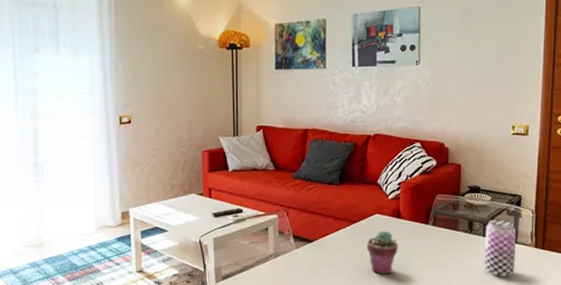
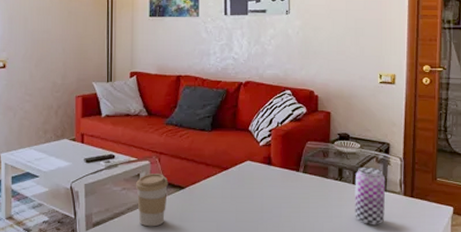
coffee cup: none [263,227,297,279] -> present [135,174,169,227]
potted succulent: present [366,231,398,275] -> none [238,178,269,223]

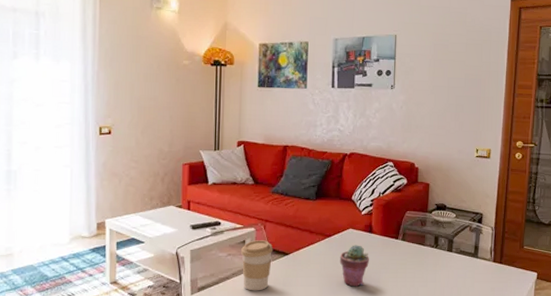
potted succulent: none [238,178,269,223] -> present [339,245,369,287]
beer can: present [355,167,386,225] -> none [448,235,478,289]

